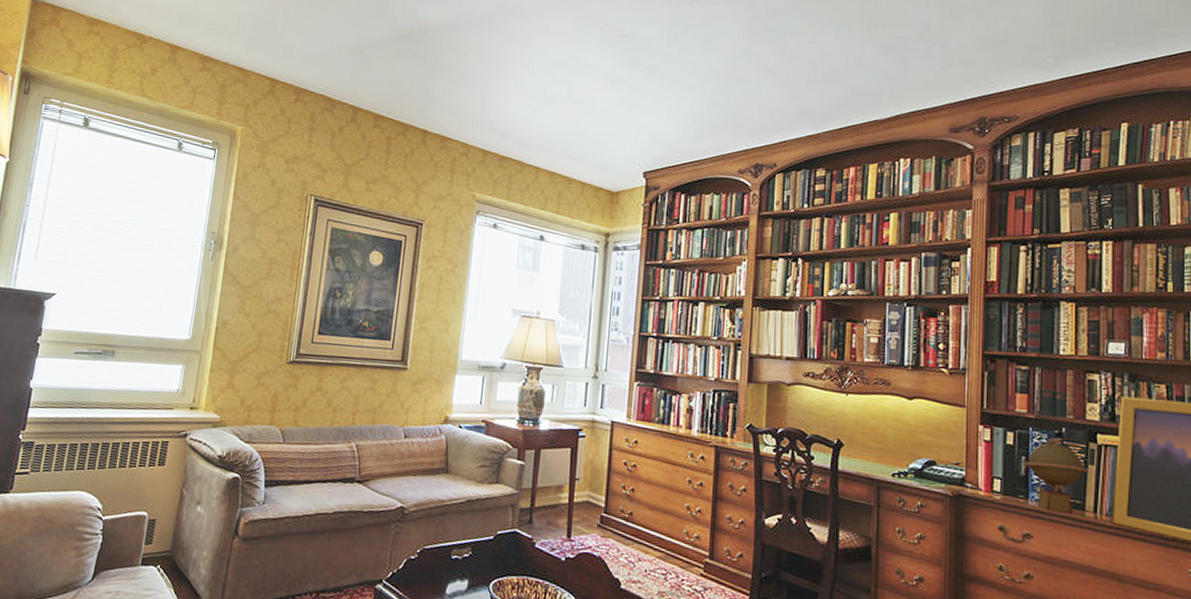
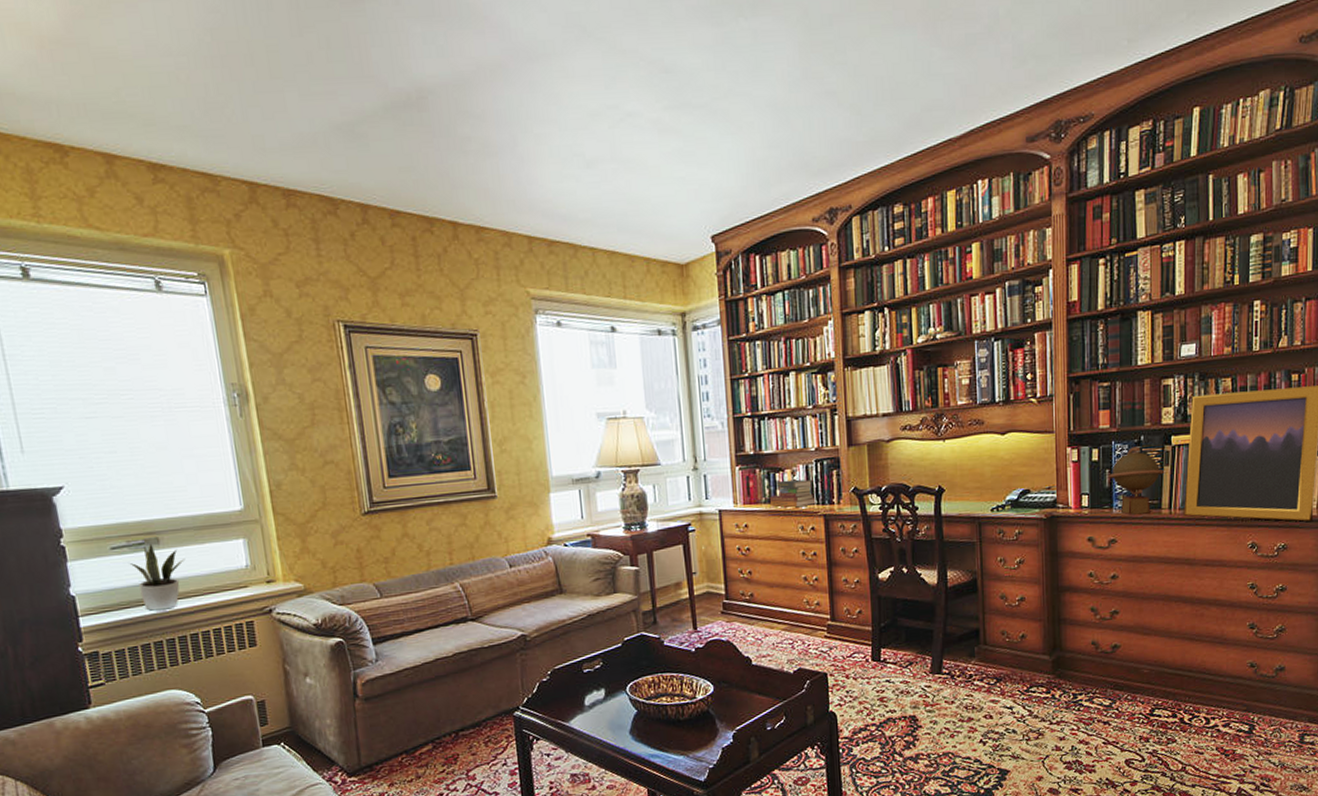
potted plant: none [84,353,130,416] -> present [129,542,186,611]
books: none [662,403,709,434] -> present [769,479,816,508]

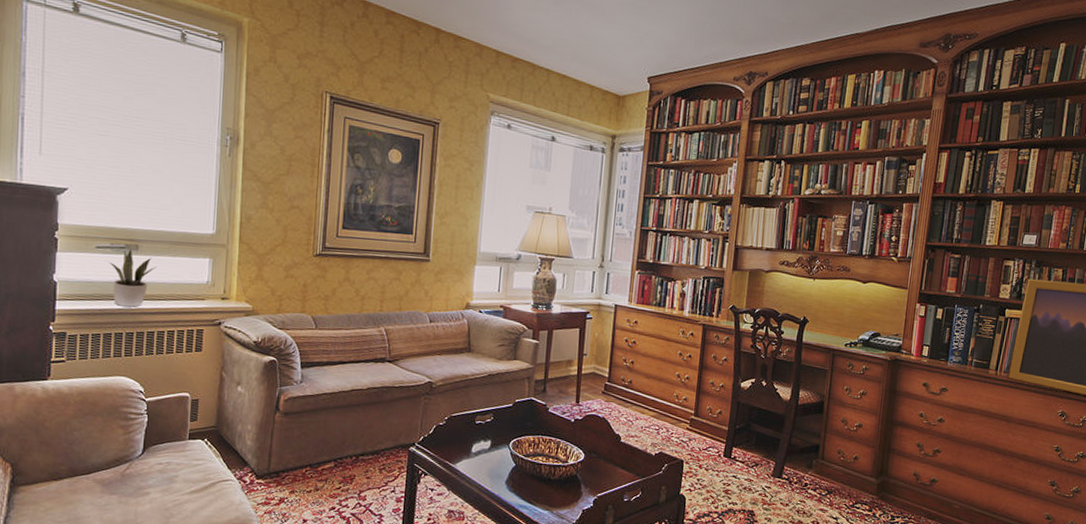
books: present [769,479,816,508] -> none [659,289,699,315]
globe: present [1109,446,1164,515] -> none [948,312,996,373]

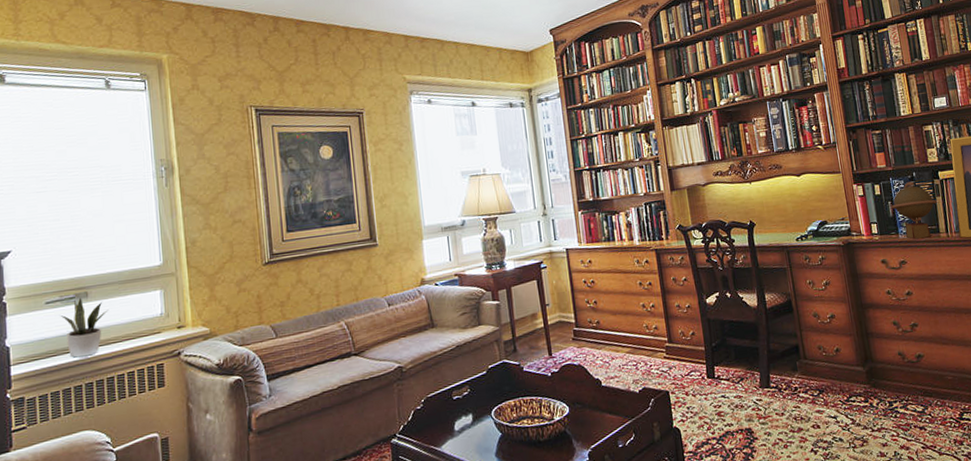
globe: none [948,312,996,373] -> present [891,181,937,240]

